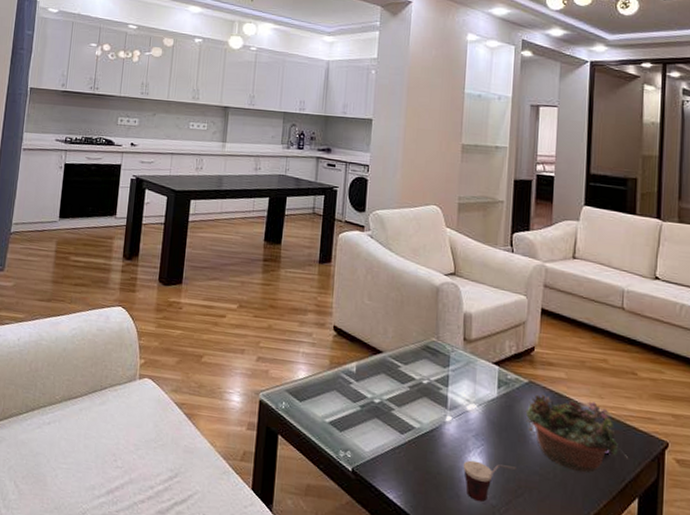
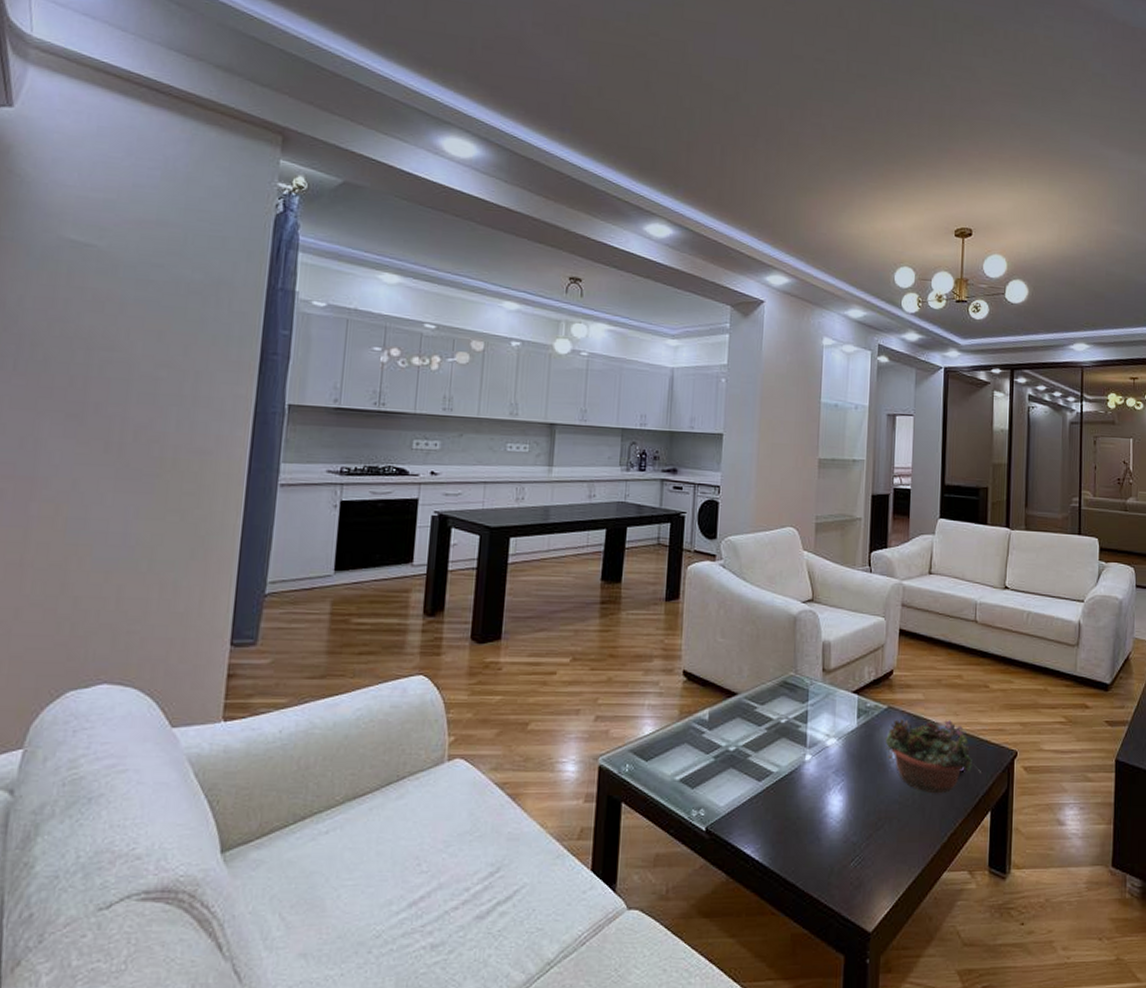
cup: present [463,460,516,503] -> none [823,798,876,842]

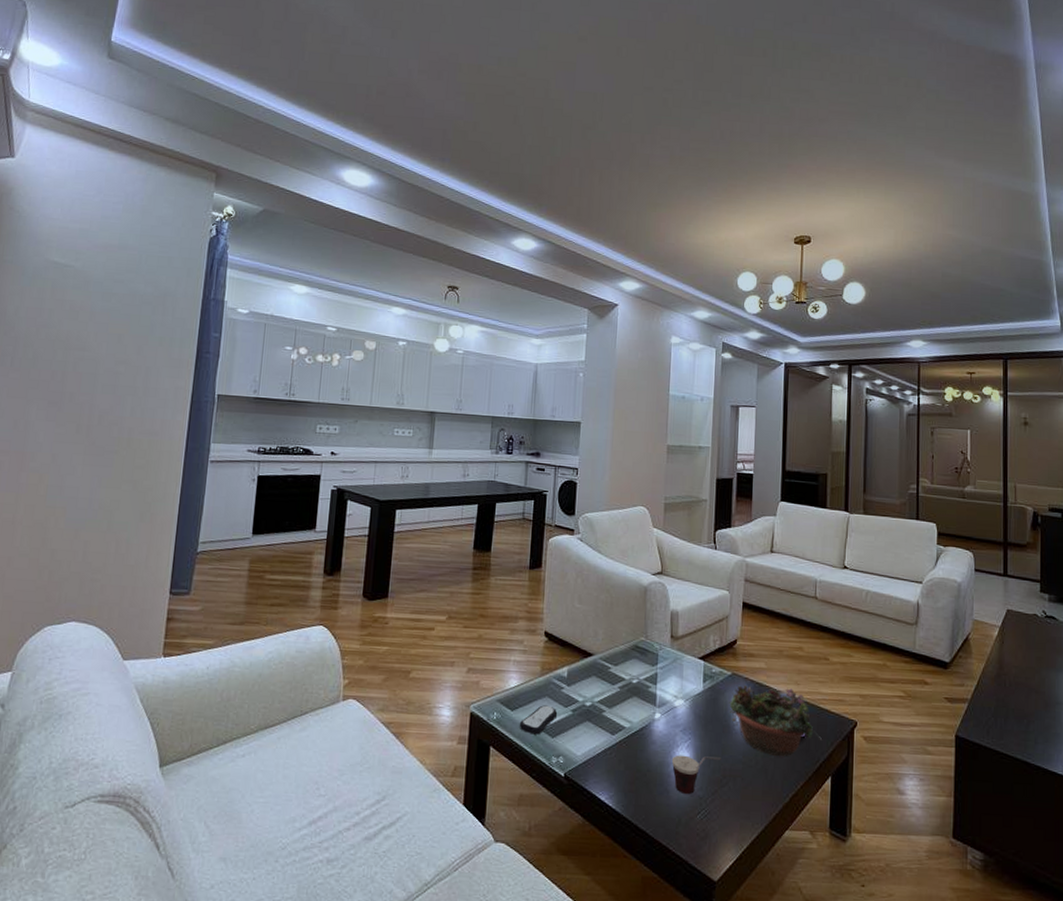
remote control: none [654,753,698,786] -> present [519,705,558,735]
cup: none [823,798,876,842] -> present [671,755,721,795]

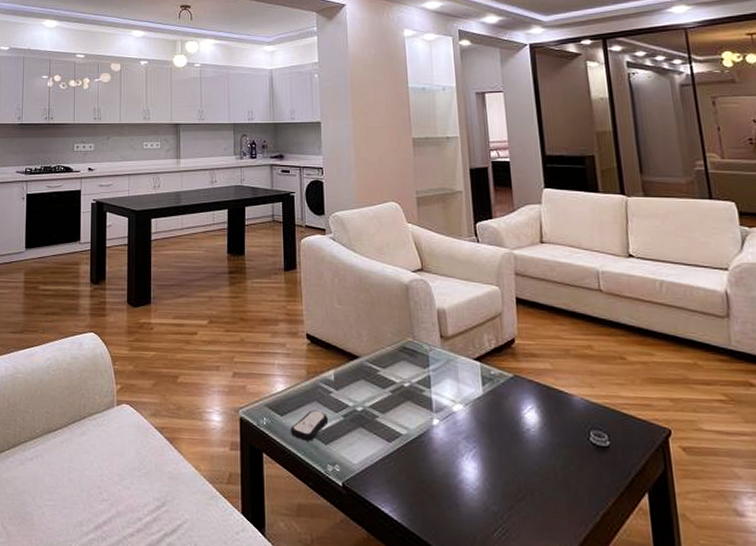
cup: present [671,755,721,795] -> none [457,465,514,510]
succulent planter: present [729,677,823,757] -> none [514,380,632,470]

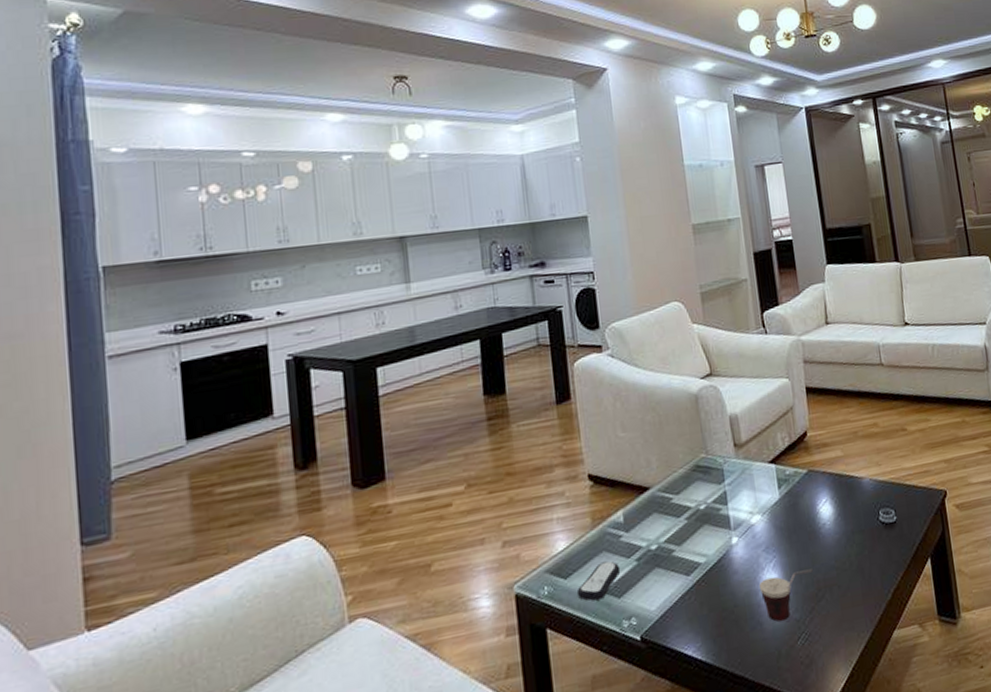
cup: none [457,465,514,510] -> present [758,569,813,622]

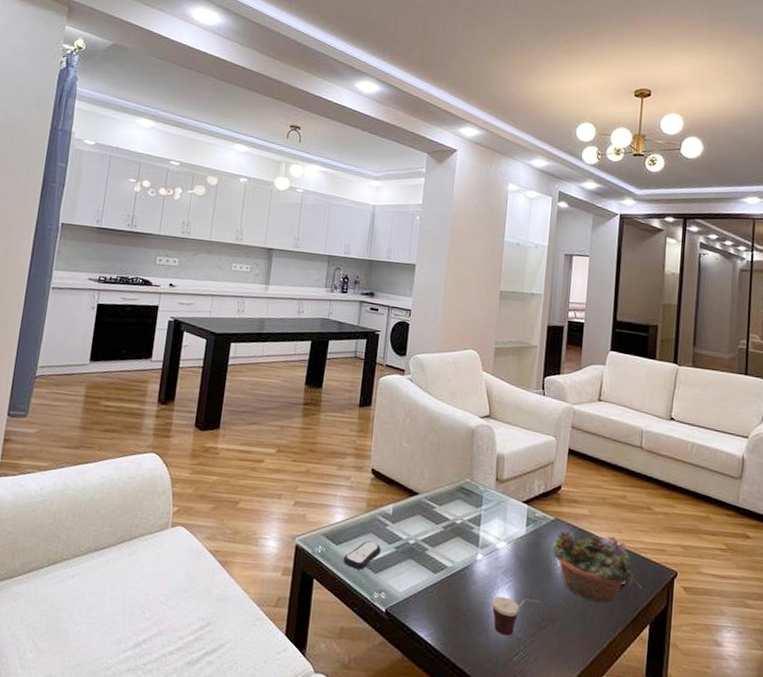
succulent planter: none [810,471,915,552] -> present [551,523,643,604]

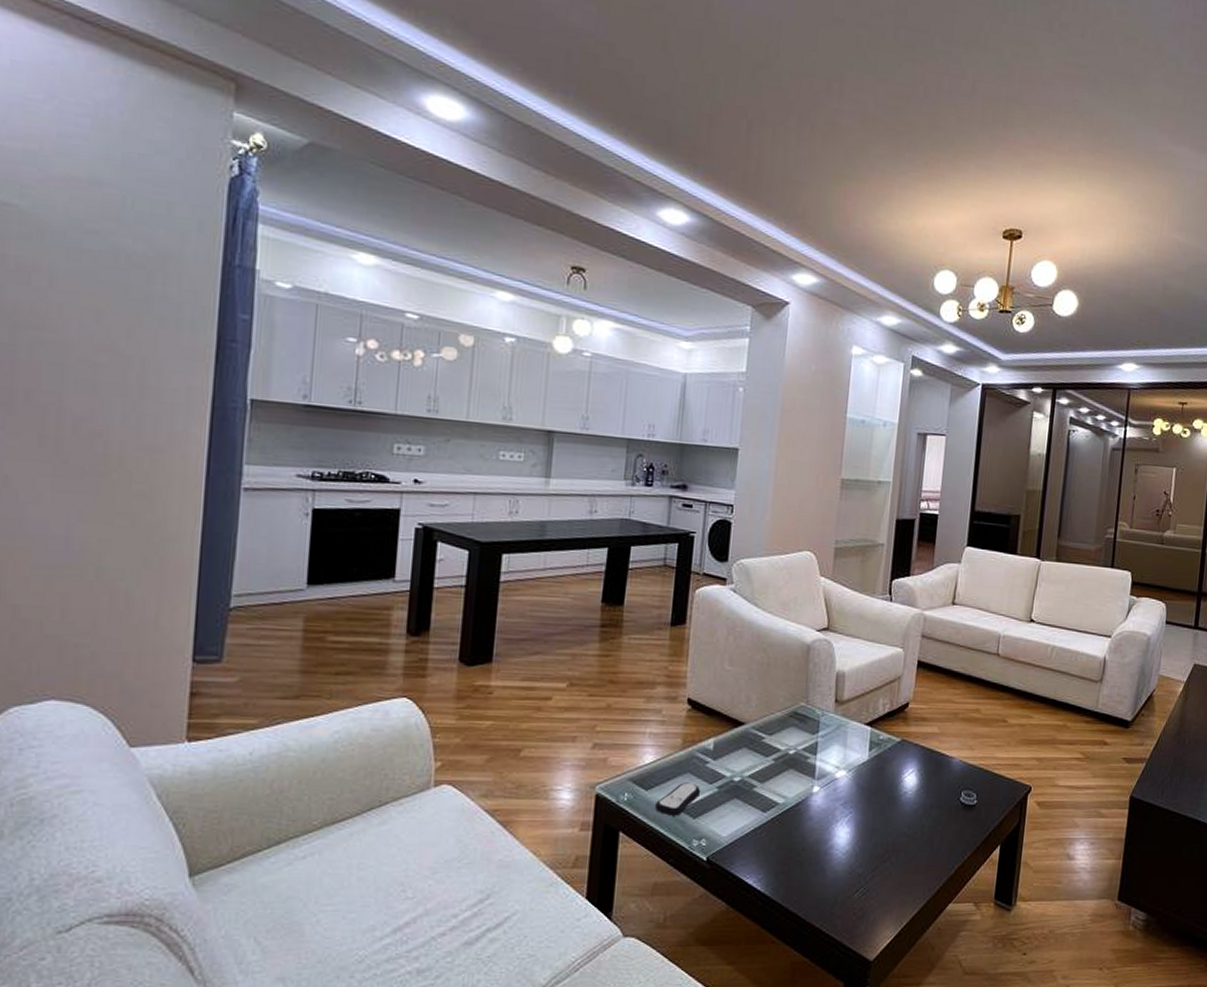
cup: present [491,596,541,636] -> none [829,830,885,873]
succulent planter: present [551,523,643,604] -> none [896,744,995,828]

